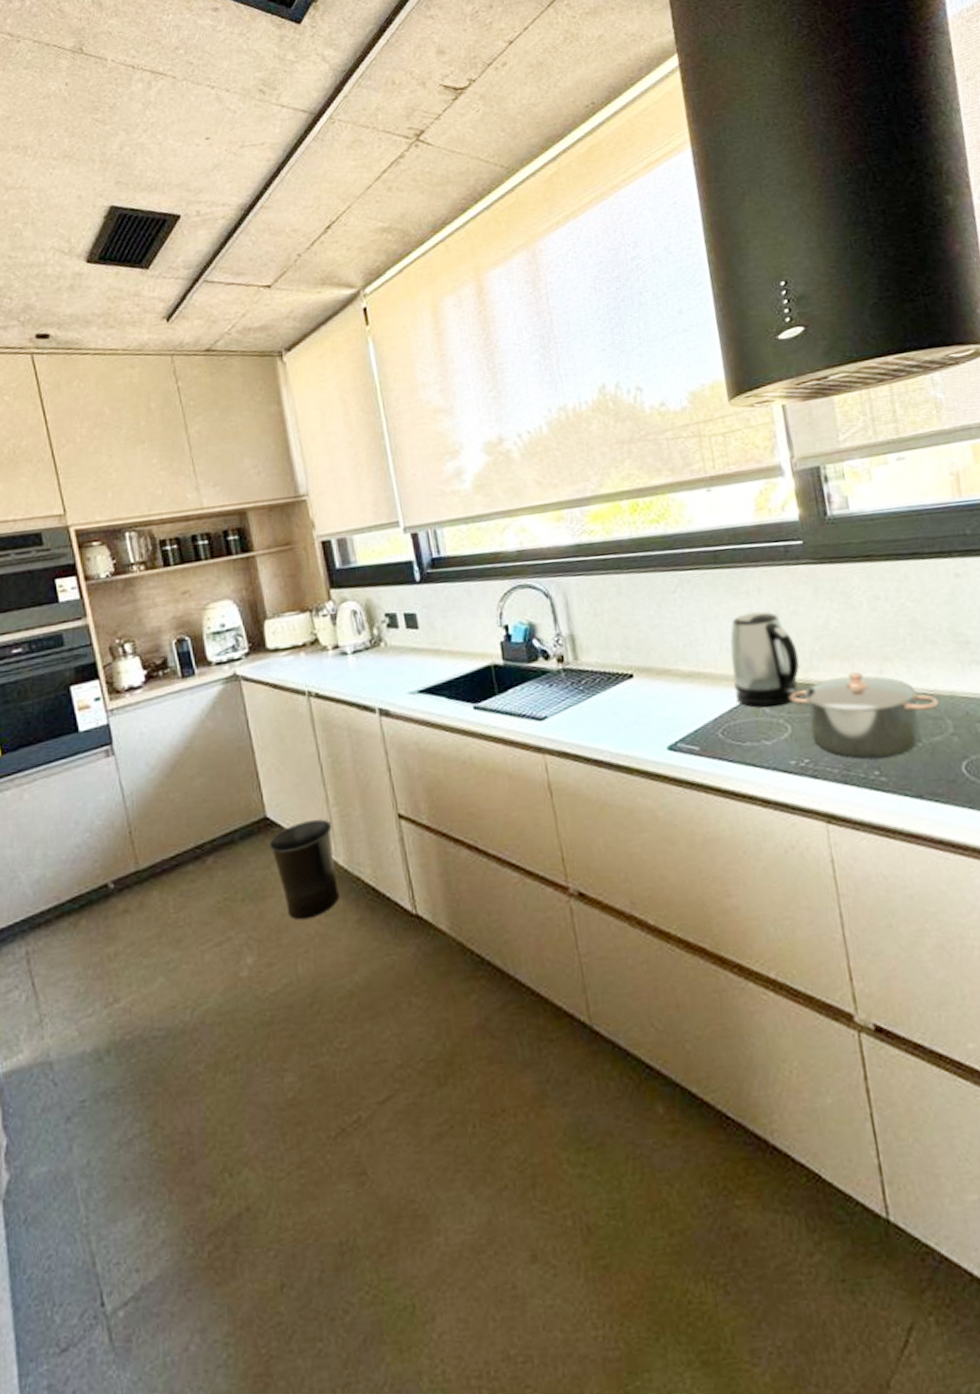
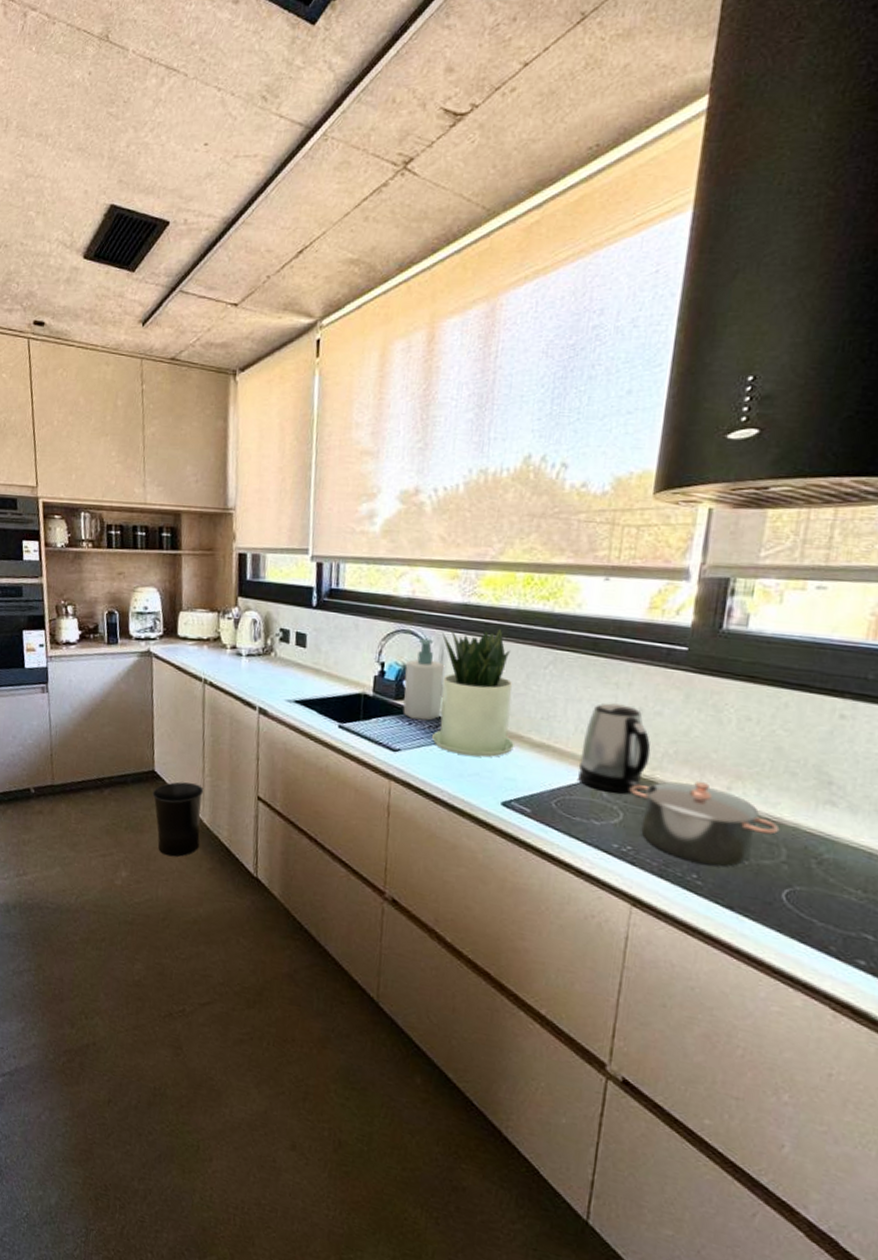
soap bottle: none [531,589,581,680] -> present [403,638,444,721]
planter: none [560,562,666,706] -> present [432,626,516,757]

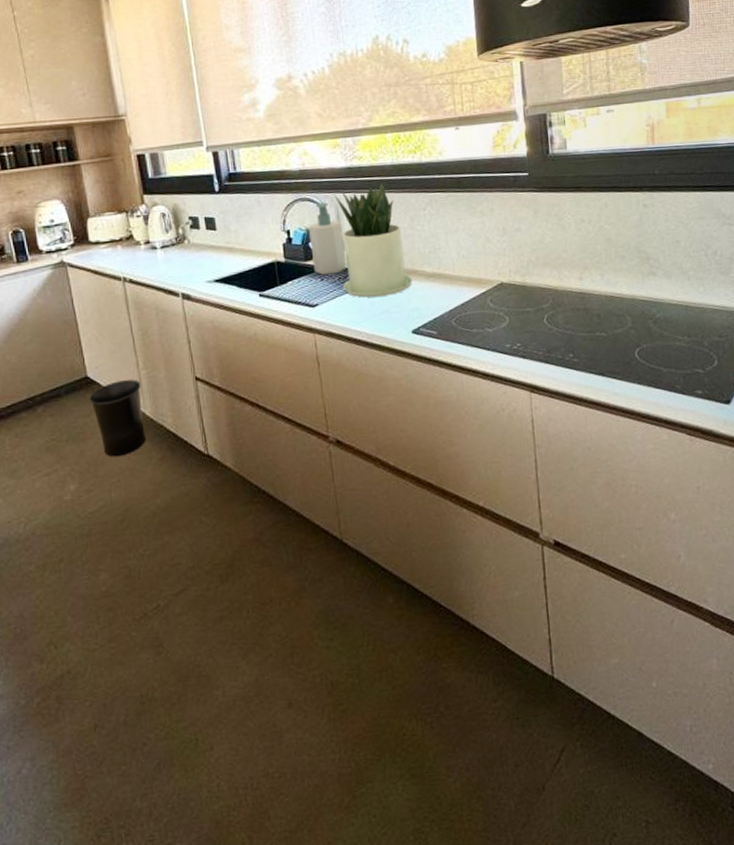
kettle: present [578,703,651,794] -> none [466,228,519,303]
cooking pot: present [629,781,780,866] -> none [509,277,623,344]

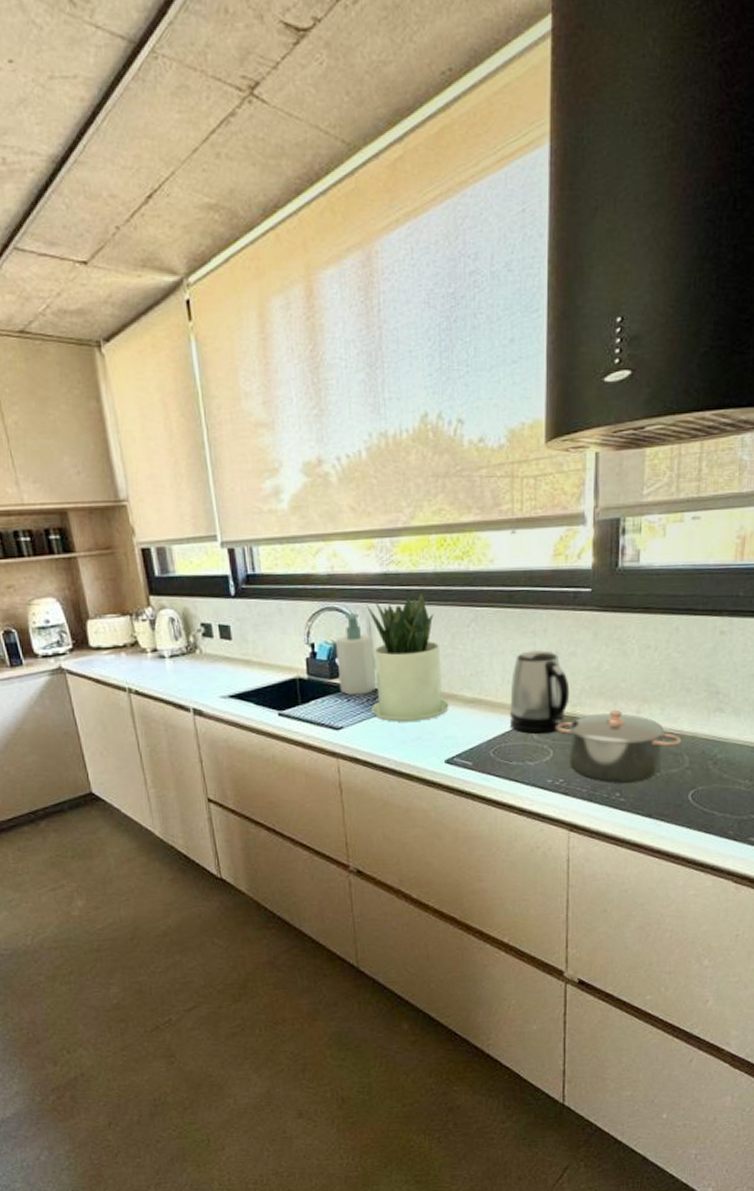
waste bin: present [89,379,146,457] -> none [94,798,155,876]
kettle: none [466,228,519,303] -> present [510,650,570,734]
cooking pot: none [509,277,623,344] -> present [556,709,682,783]

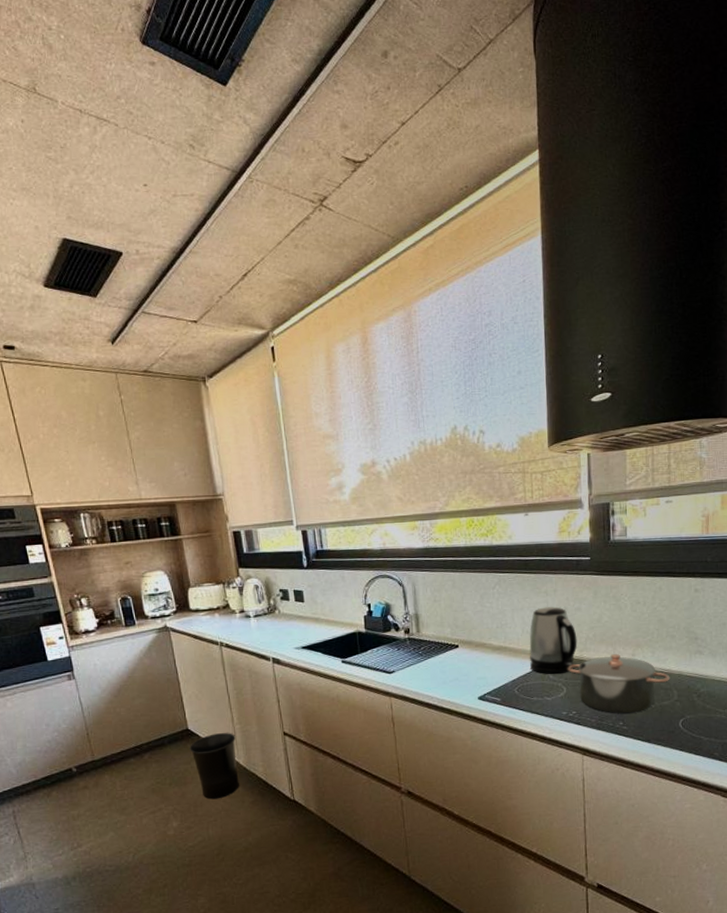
waste bin: none [94,798,155,876] -> present [190,733,239,799]
soap bottle: present [336,613,377,695] -> none [388,579,421,645]
planter: present [365,593,450,722] -> none [411,563,481,666]

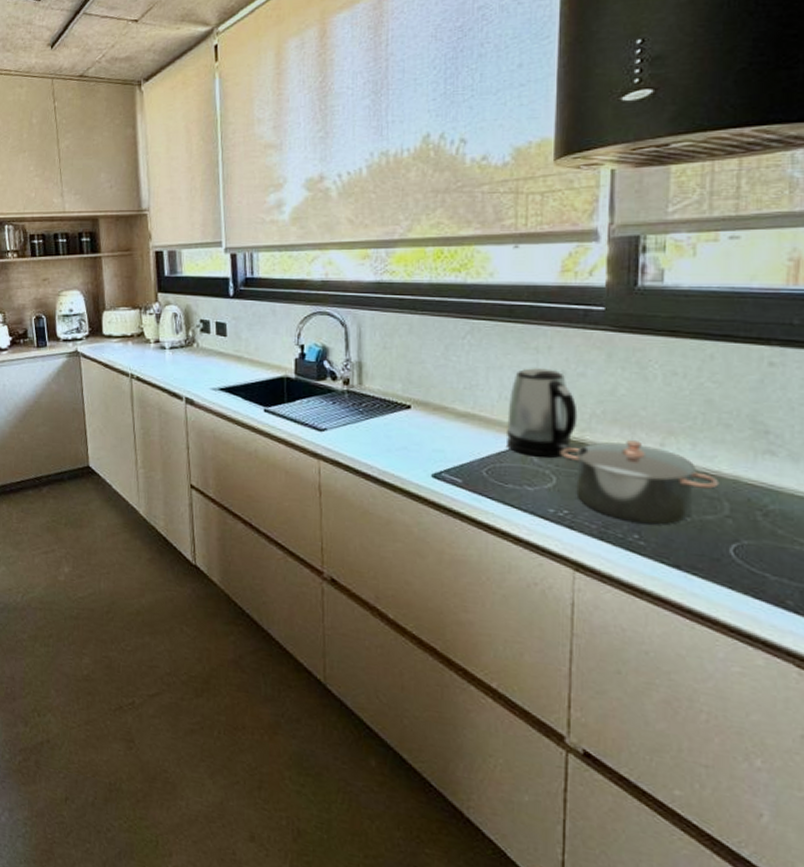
waste bin: present [190,733,239,799] -> none [89,475,138,550]

